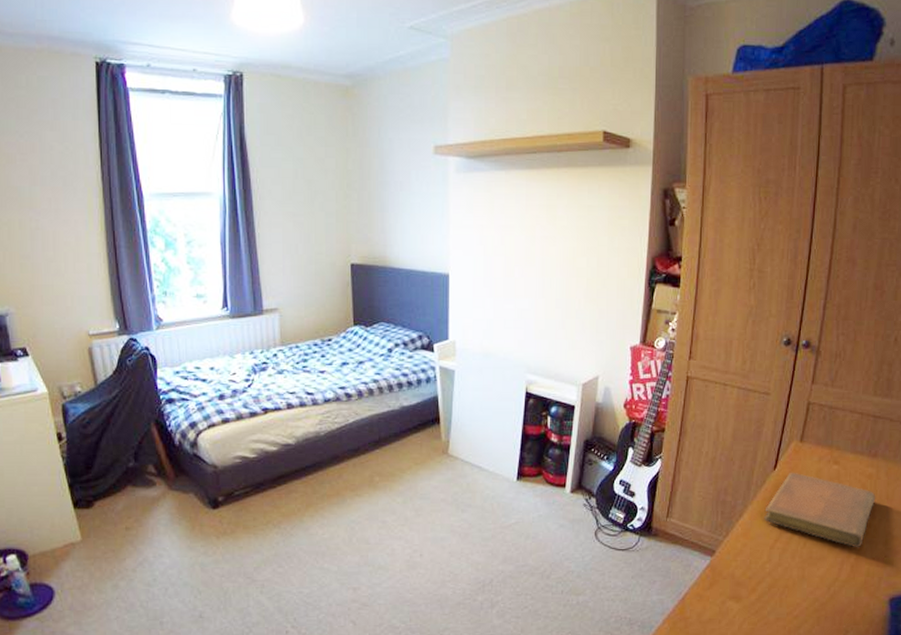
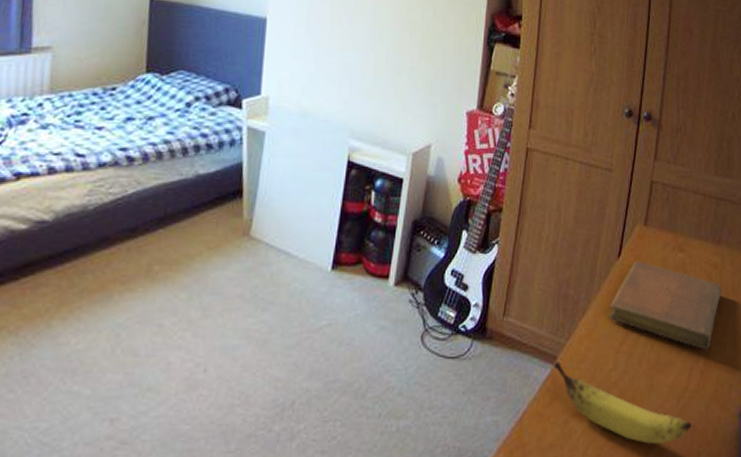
banana: none [712,554,841,623] -> present [553,361,692,445]

